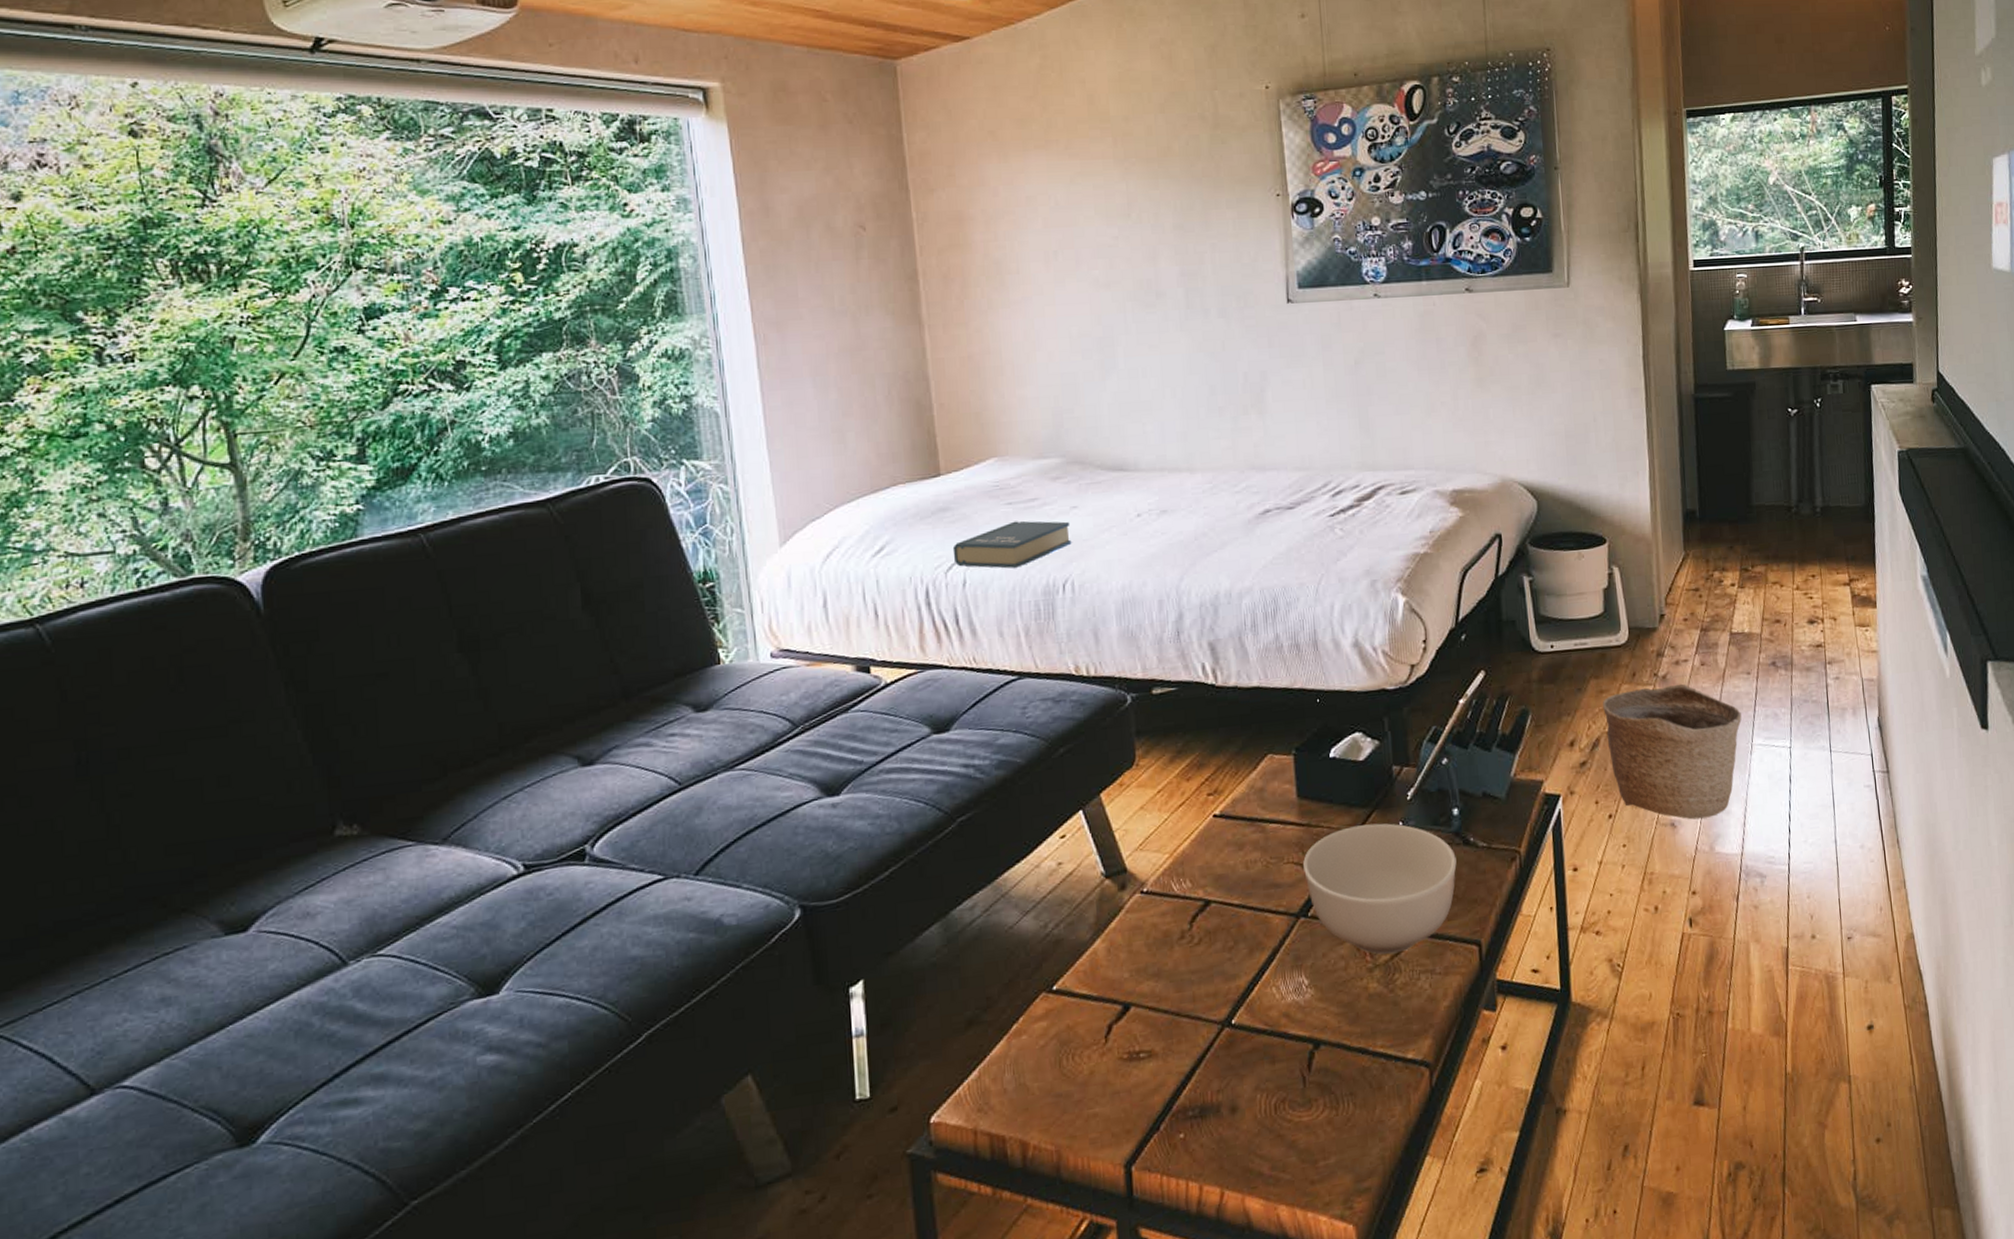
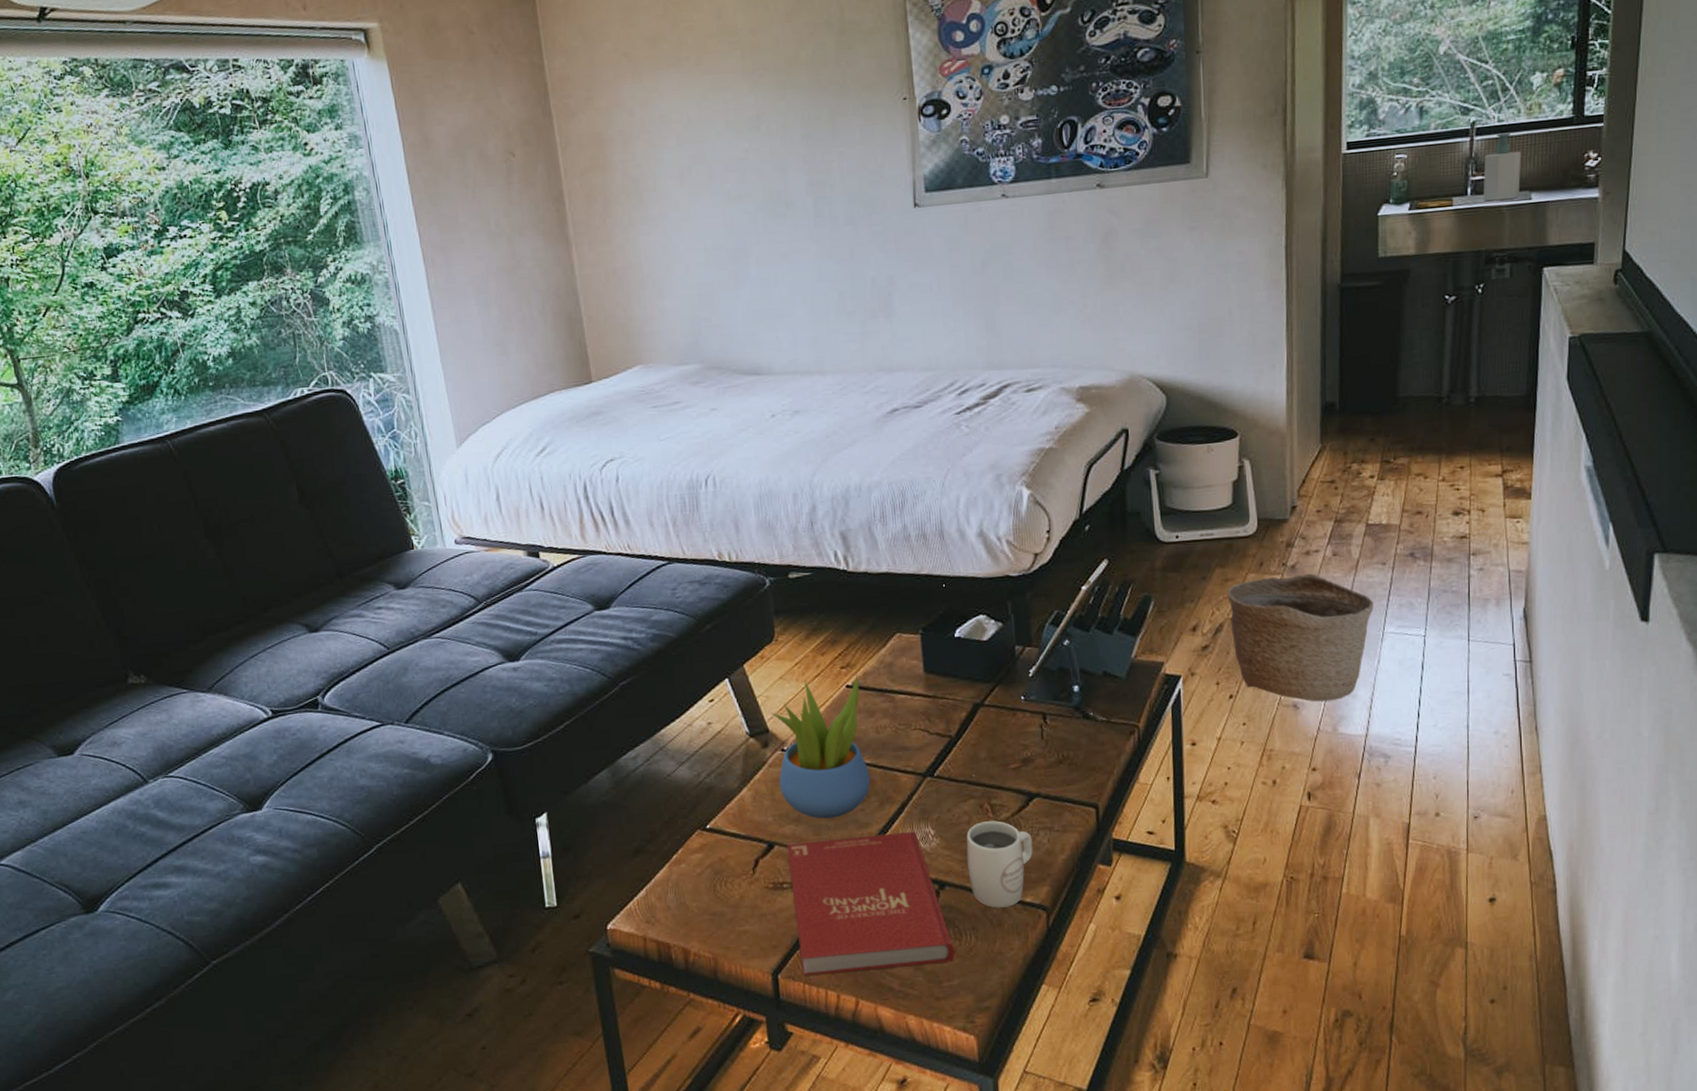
book: present [952,521,1072,569] -> none [605,422,712,466]
succulent plant: none [1131,802,1240,972] -> present [772,674,871,819]
book: none [1144,981,1332,1165] -> present [786,831,955,975]
bowl: present [1303,823,1457,955] -> none [930,697,1076,813]
mug: none [1343,965,1414,1068] -> present [966,820,1033,908]
soap bottle: none [1814,259,1846,321] -> present [1483,132,1522,202]

